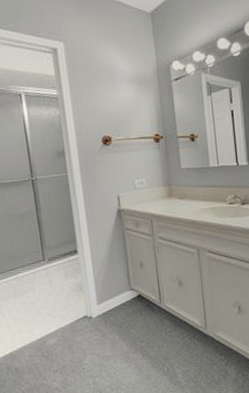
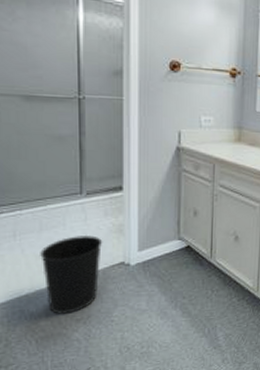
wastebasket: none [17,295,69,368] -> present [40,234,103,315]

